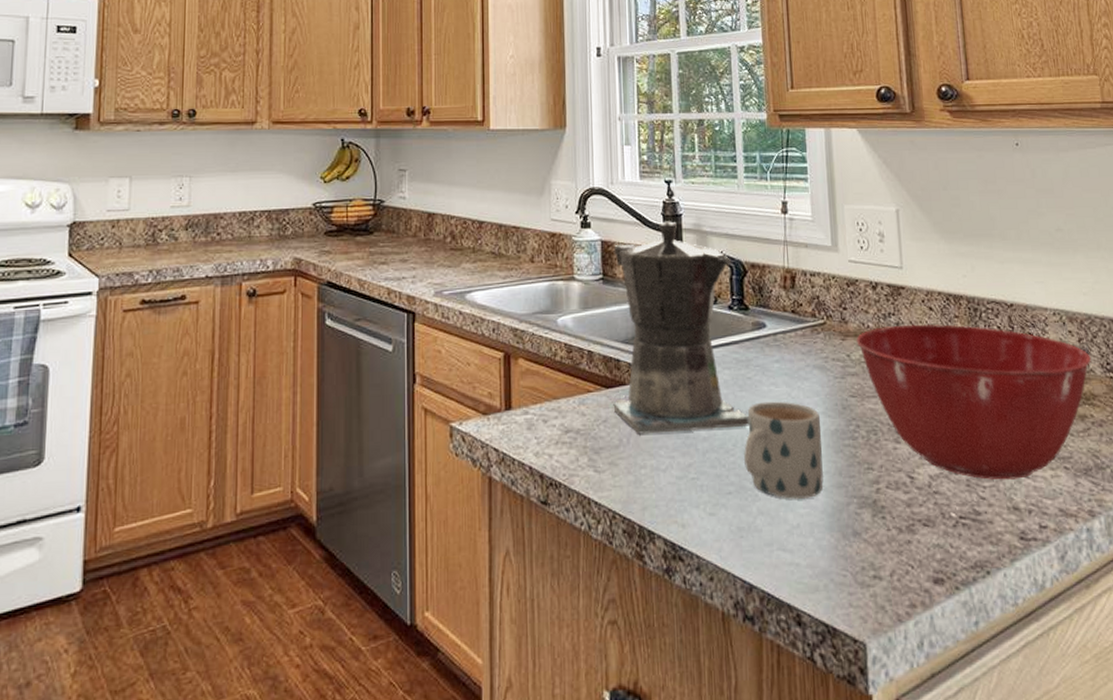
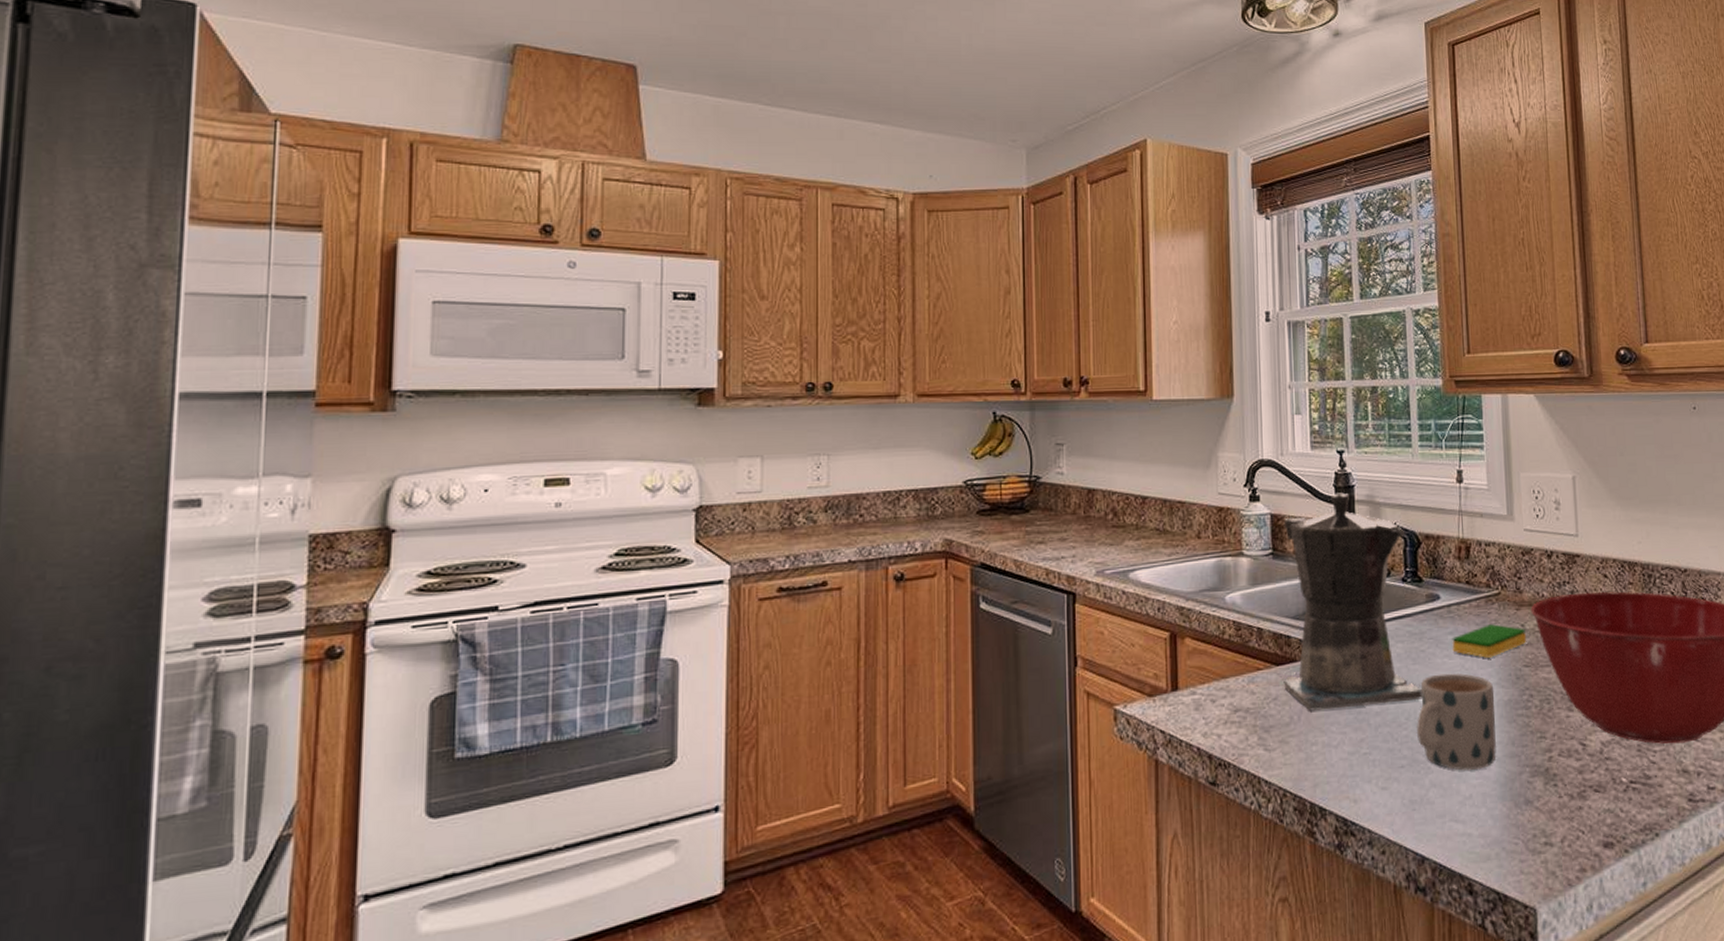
dish sponge: none [778,354,852,387] -> present [1452,624,1526,658]

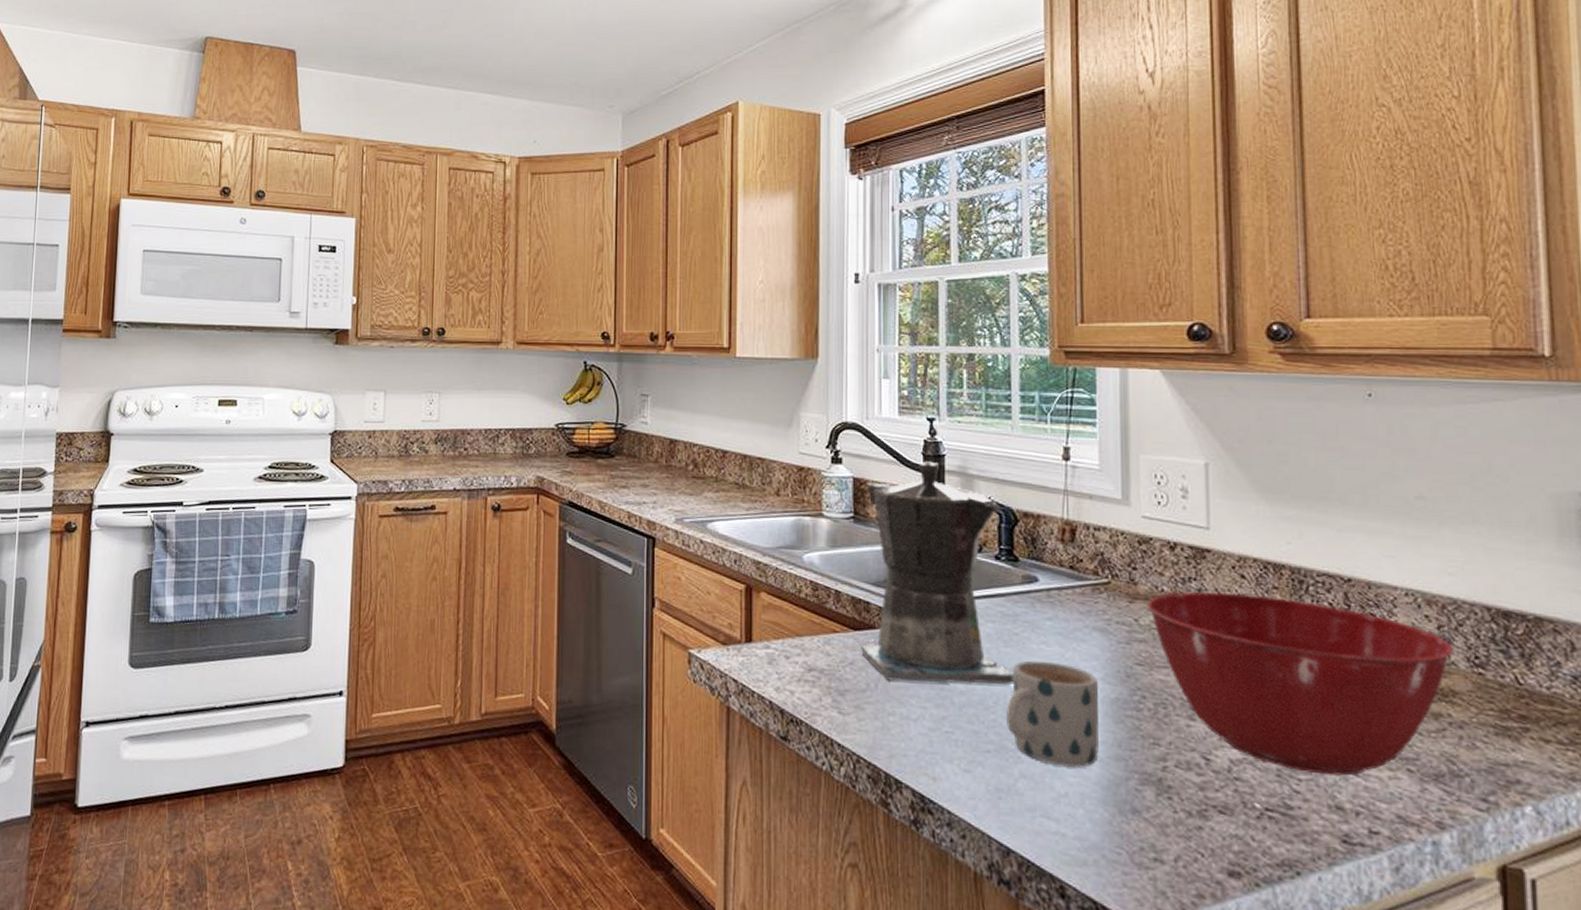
dish sponge: present [1452,624,1526,658] -> none [1051,615,1140,650]

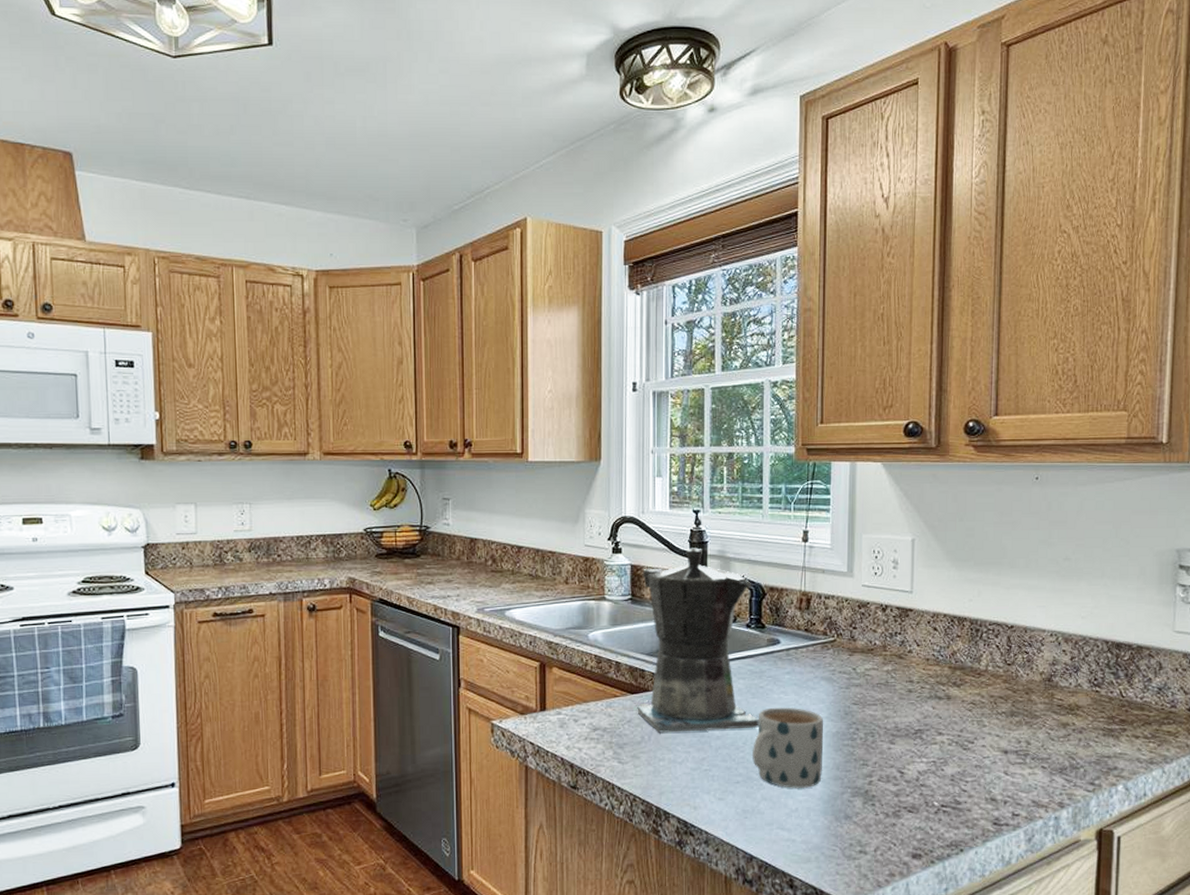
mixing bowl: present [1146,592,1453,776] -> none [862,642,1080,776]

